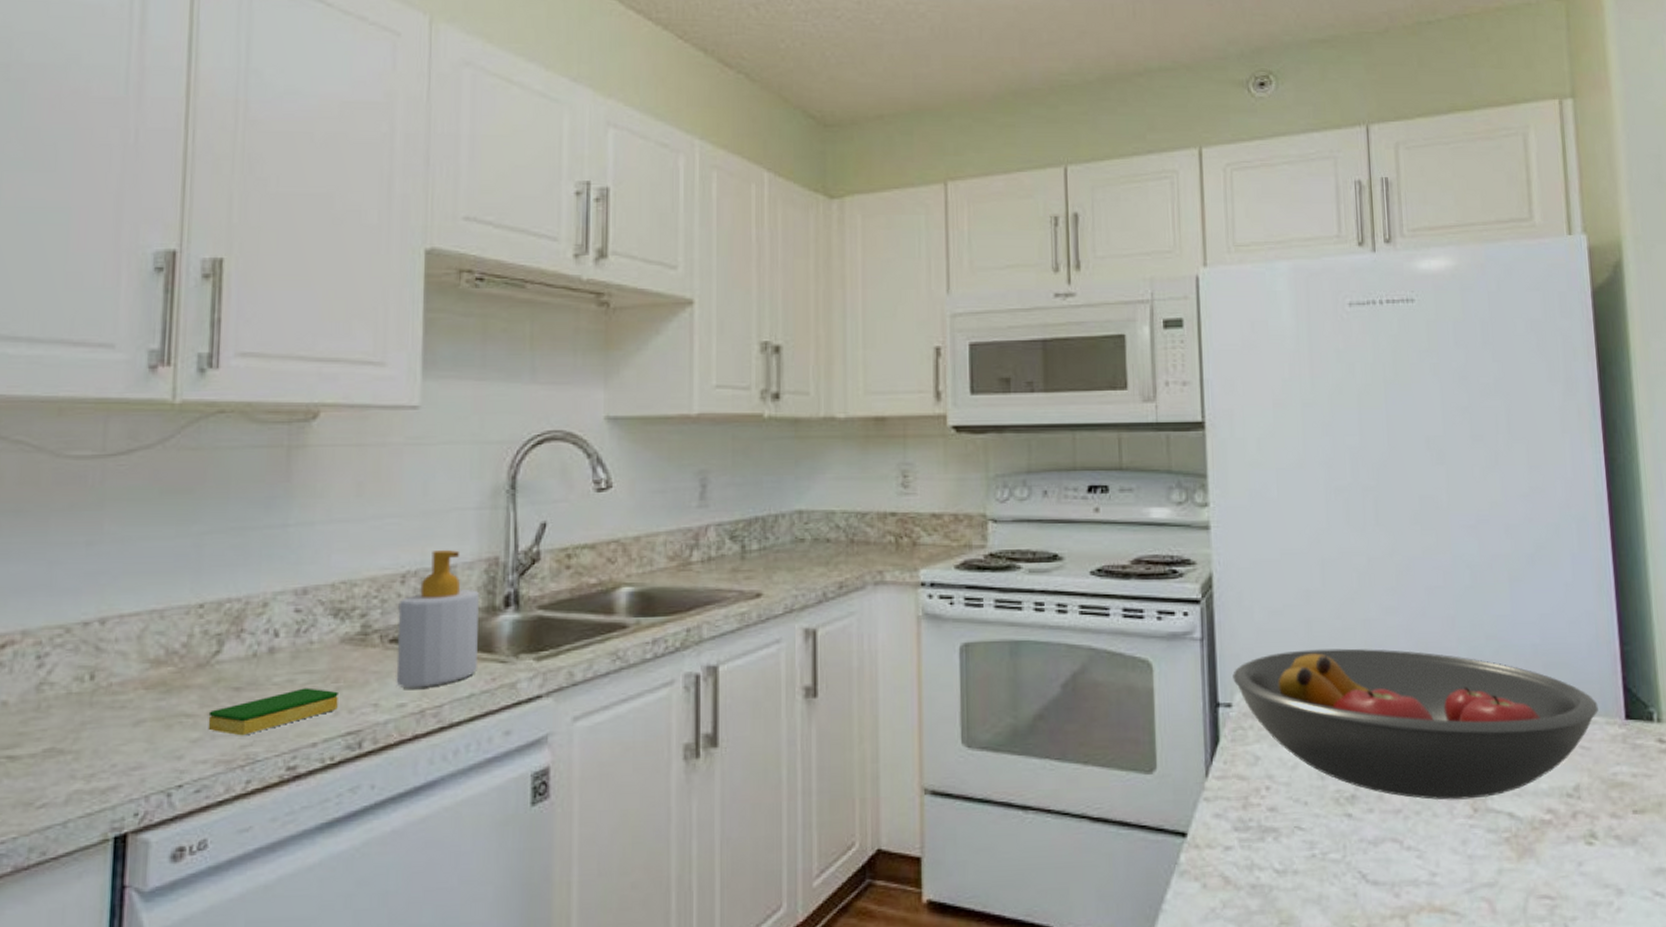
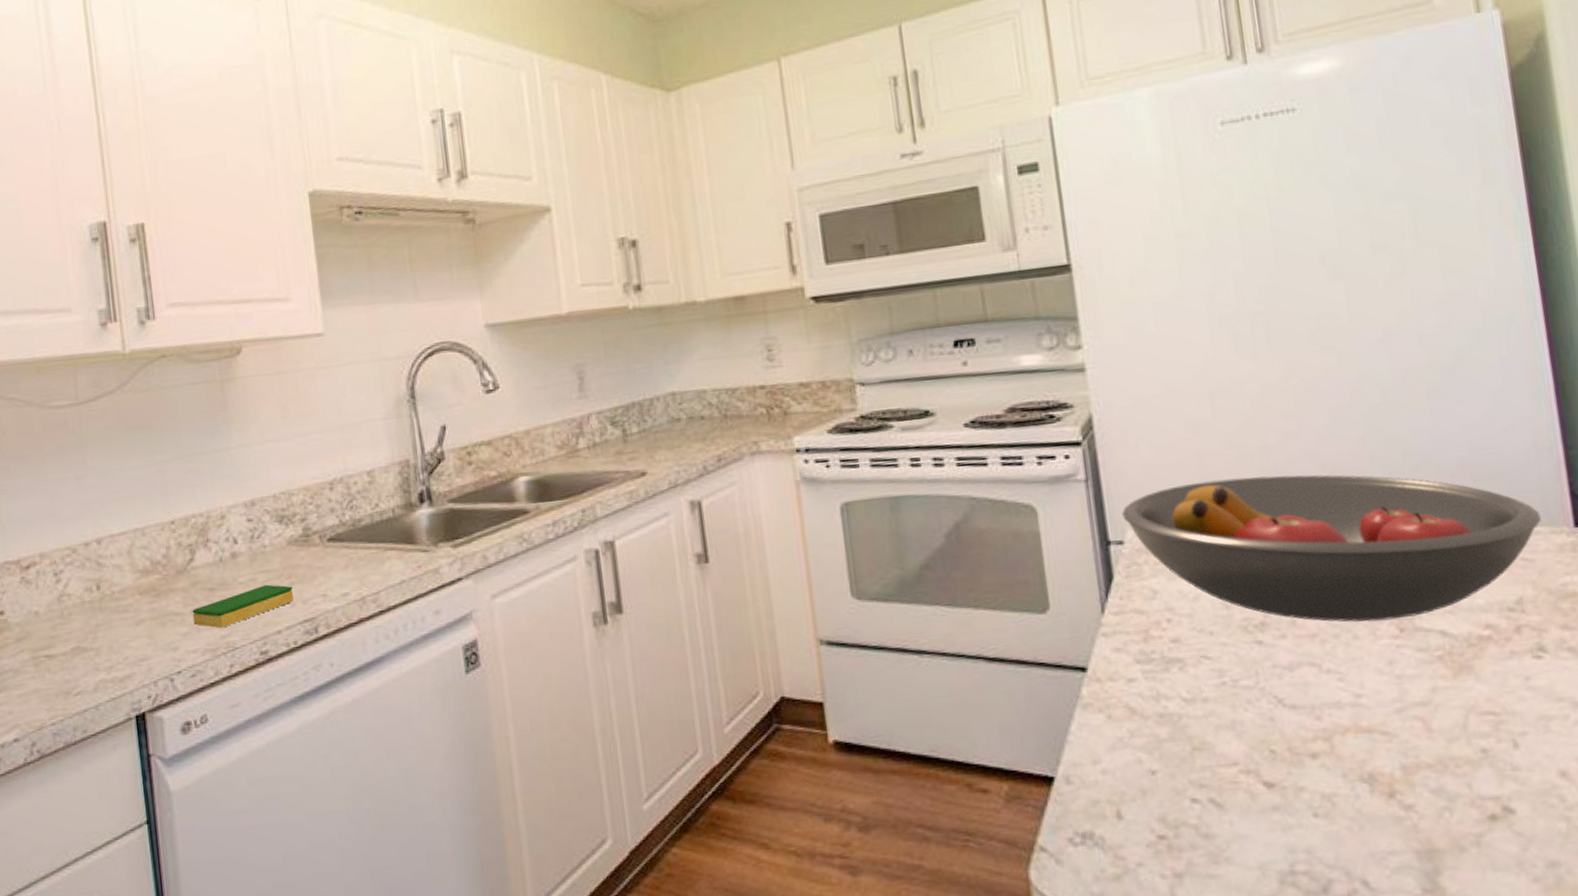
soap bottle: present [396,549,479,689] -> none [330,456,404,580]

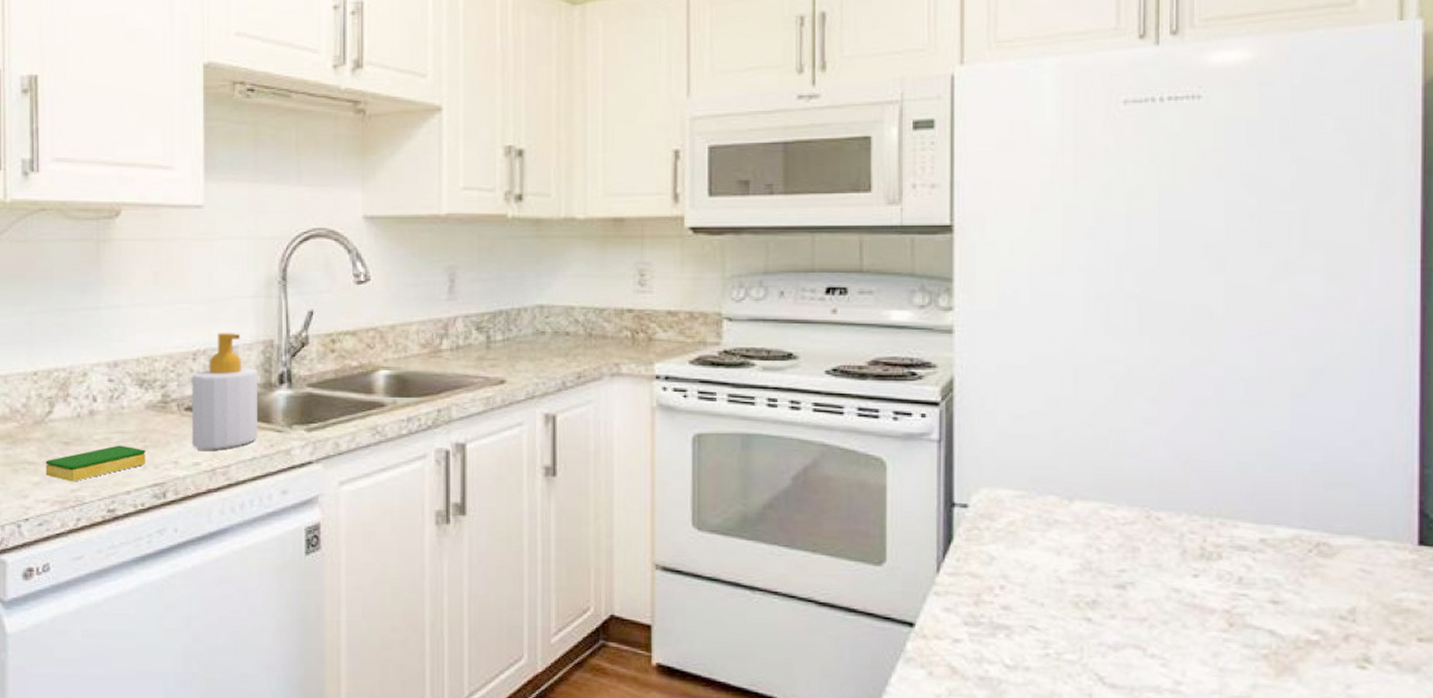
soap bottle: none [330,456,404,580] -> present [191,332,257,450]
fruit bowl: present [1122,474,1541,622] -> none [970,456,1386,614]

